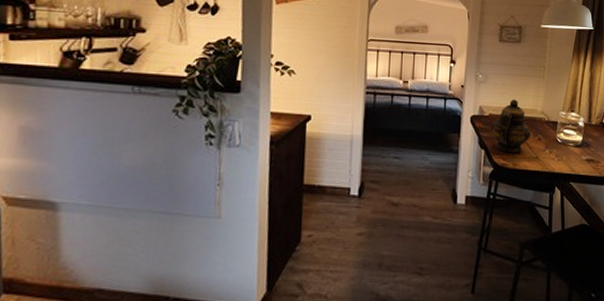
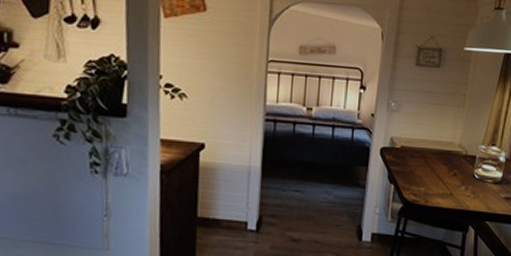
teapot: present [491,99,531,153] -> none [402,130,447,189]

